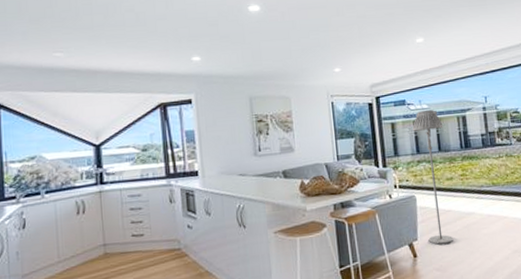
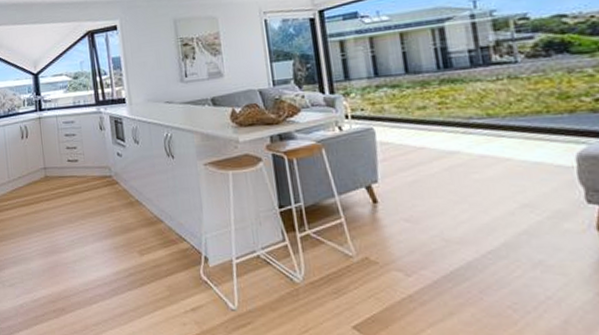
floor lamp: present [412,109,454,245] -> none [368,21,429,189]

